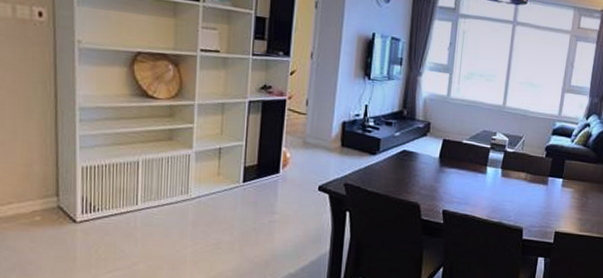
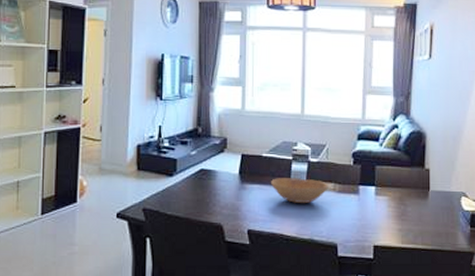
bowl: none [468,164,521,190] -> present [271,178,329,204]

